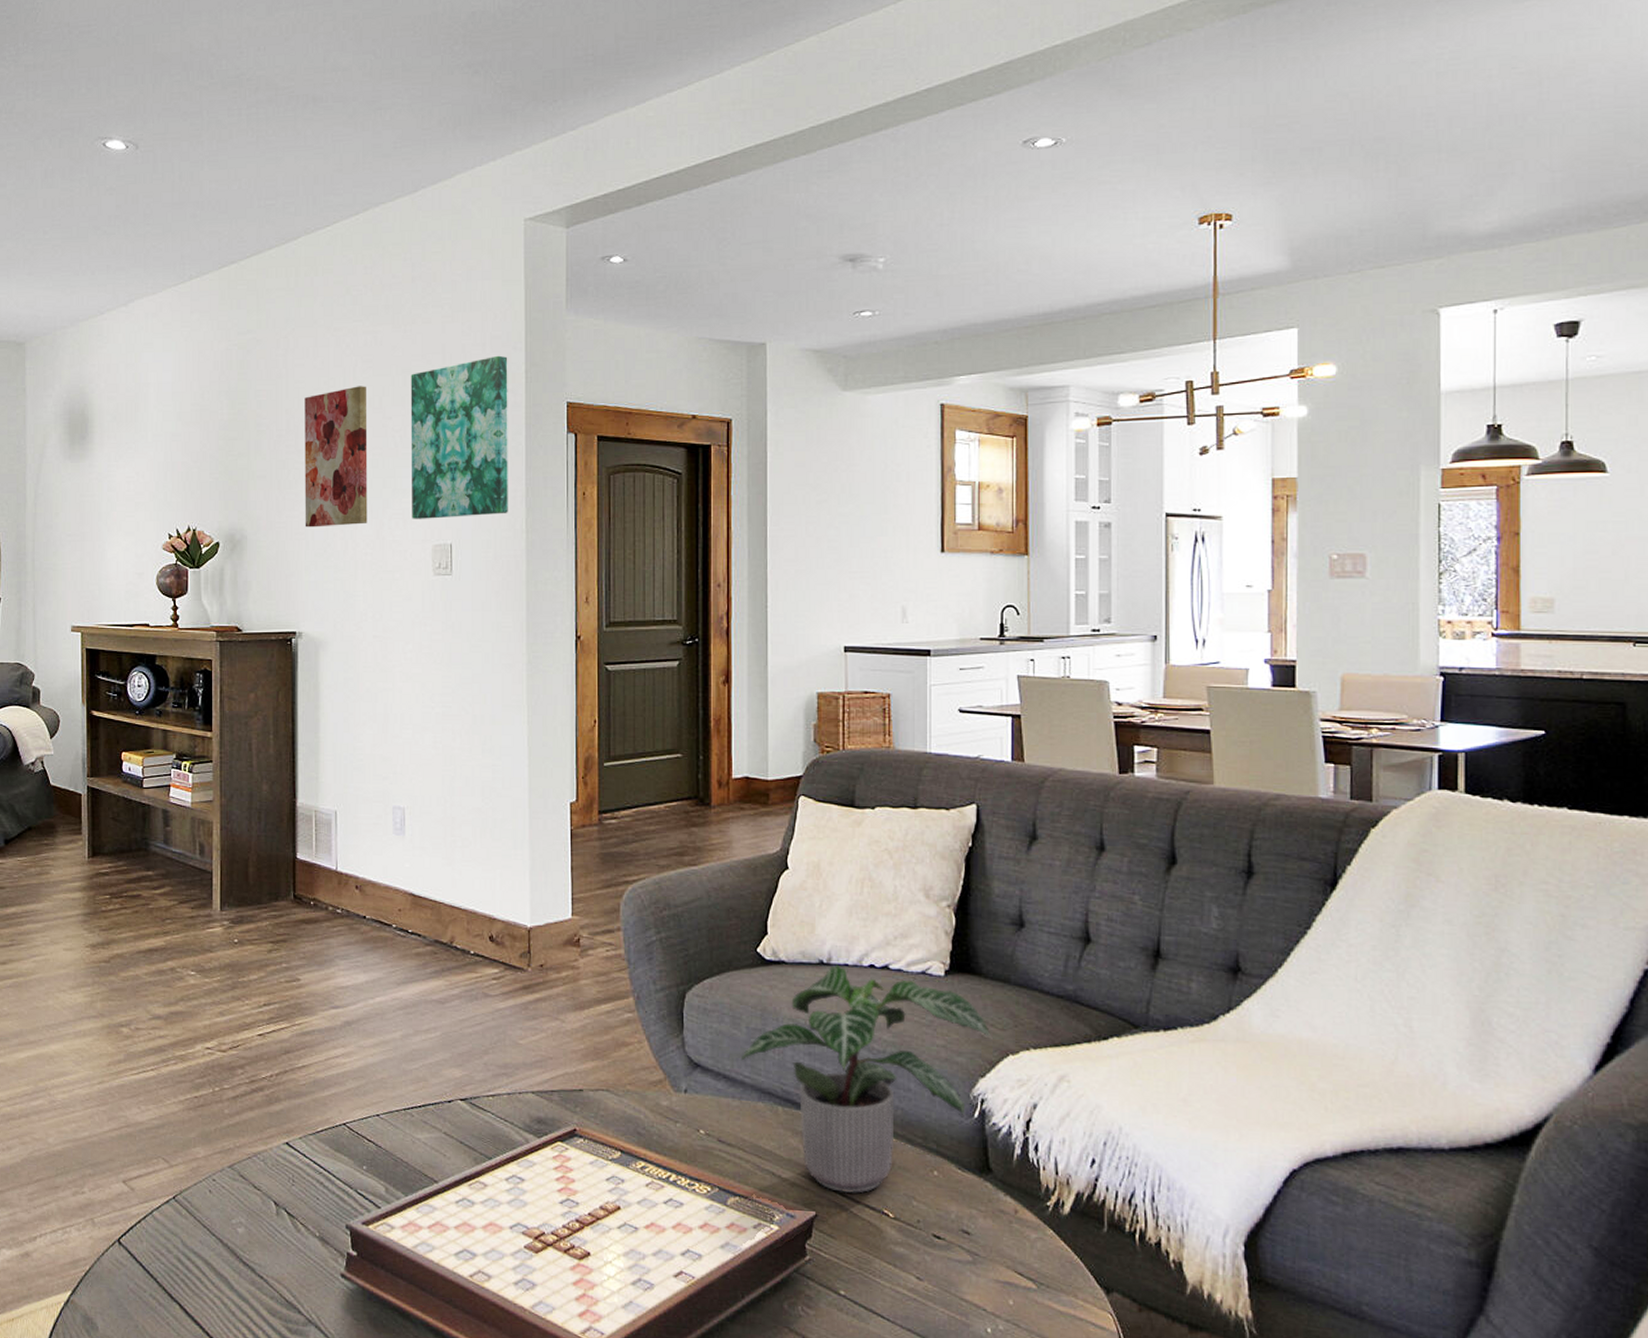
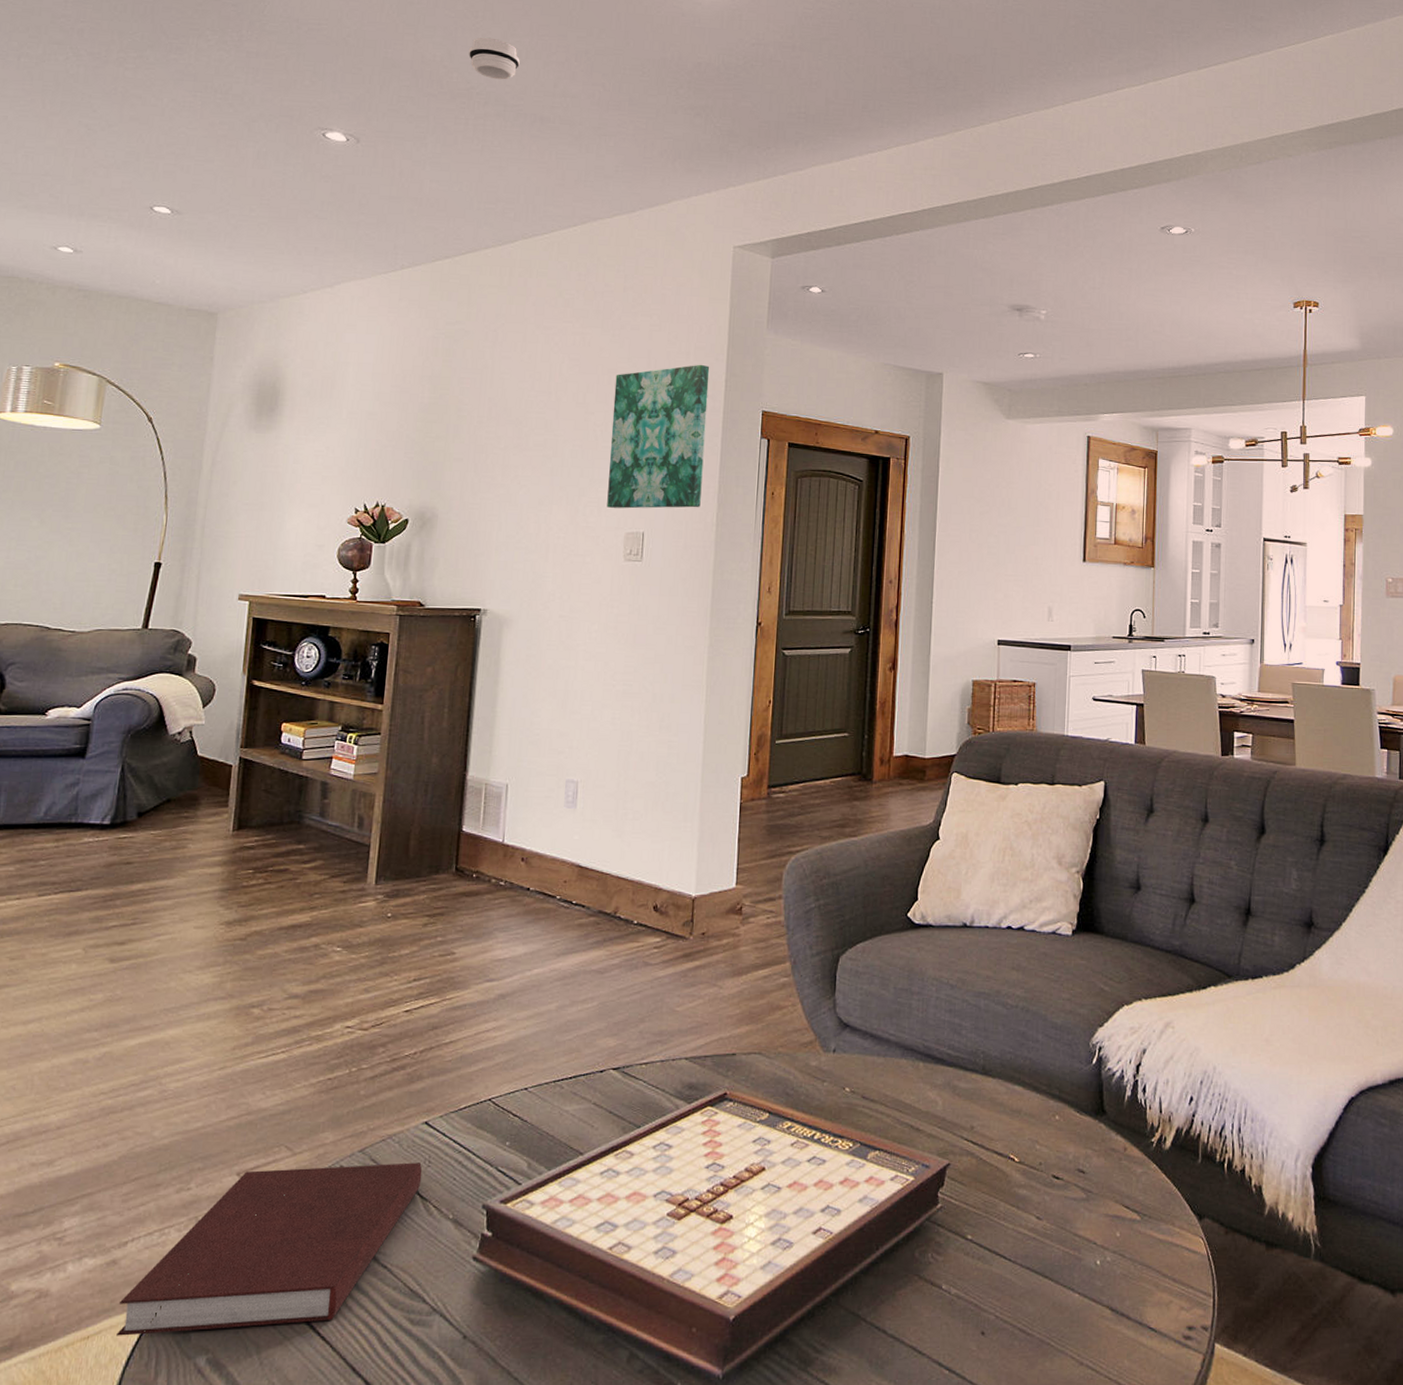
notebook: none [35,1179,288,1323] -> present [116,1162,423,1336]
smoke detector: none [236,15,287,62] -> present [469,37,520,80]
wall art: present [304,386,368,528] -> none [498,381,571,511]
potted plant: present [740,964,991,1194] -> none [887,927,1110,1142]

